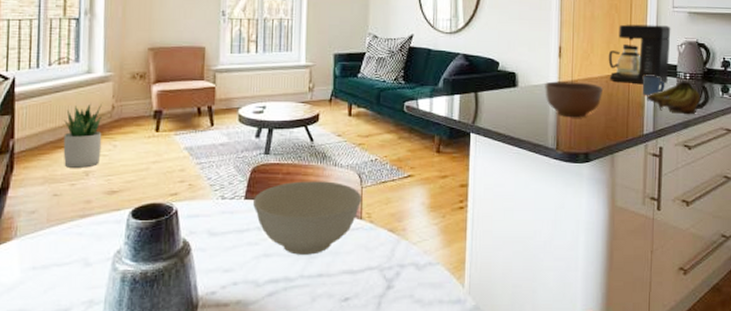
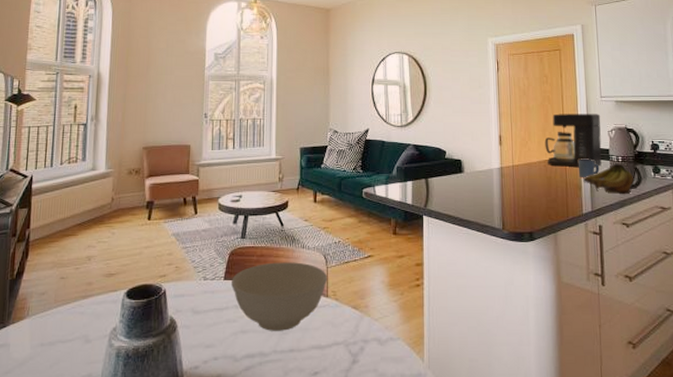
planter: present [63,103,102,168] -> none [70,196,103,253]
bowl: present [545,81,604,118] -> none [488,167,543,200]

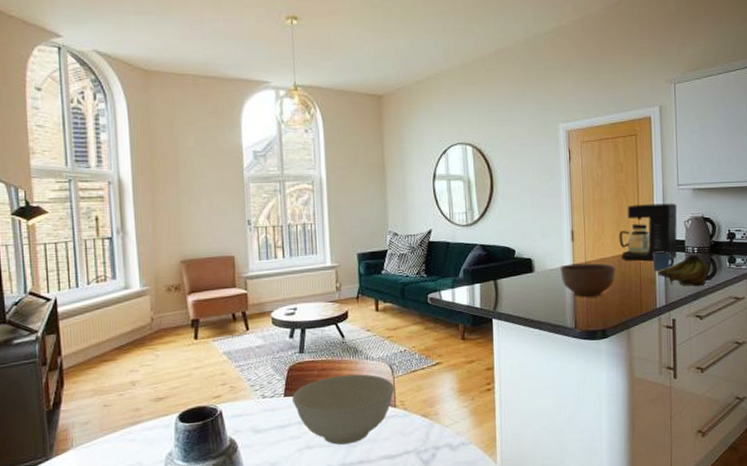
bowl: none [488,167,543,200] -> present [560,263,616,298]

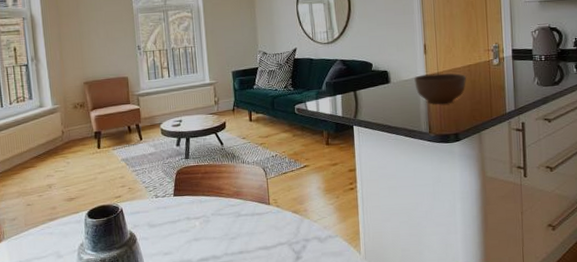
bowl: present [292,374,395,445] -> none [181,176,269,237]
coffee maker: present [619,203,677,261] -> none [468,15,525,70]
mug: present [652,252,675,272] -> none [501,61,523,80]
fruit: present [658,254,708,286] -> none [506,62,556,91]

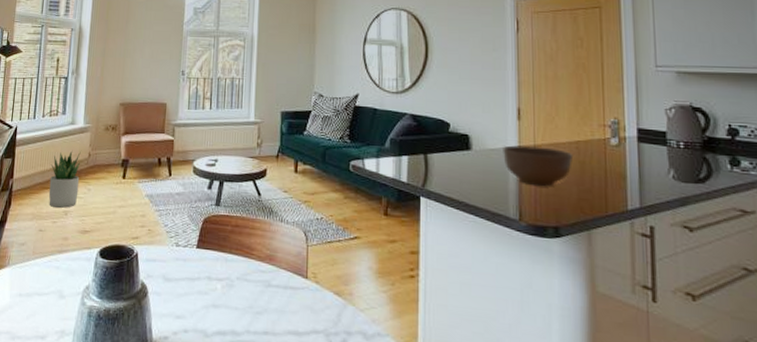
planter: none [27,130,59,183] -> present [48,151,81,208]

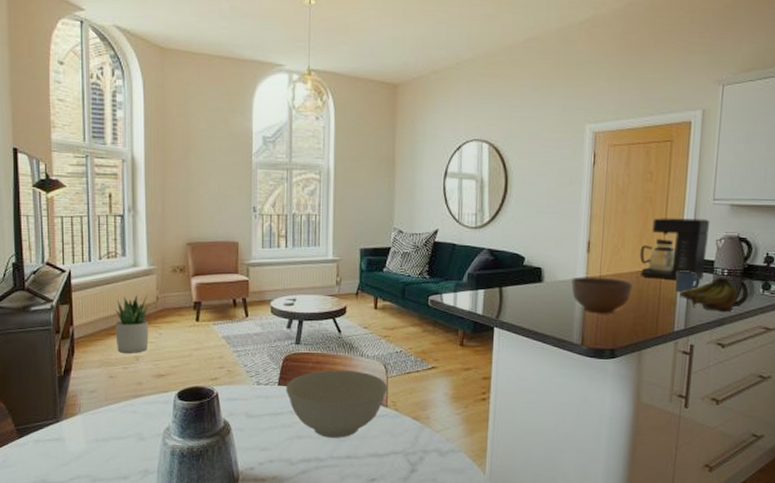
bowl: none [204,234,308,311] -> present [286,370,388,438]
coffee maker: none [577,85,656,154] -> present [639,218,710,281]
mug: none [621,143,652,166] -> present [675,272,700,293]
fruit: none [629,150,701,190] -> present [679,277,738,312]

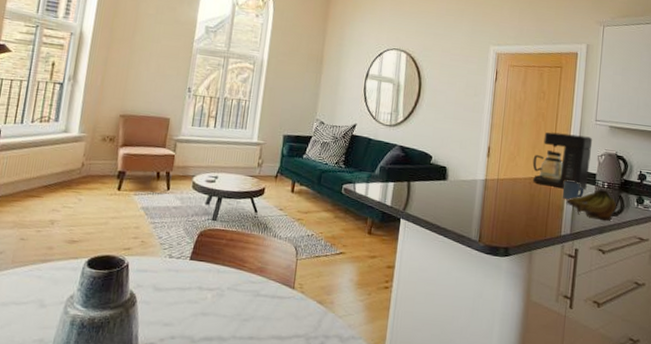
planter: present [115,294,149,353] -> none [33,159,73,217]
bowl: present [286,370,388,438] -> none [197,248,297,318]
bowl: present [571,277,634,314] -> none [472,178,527,214]

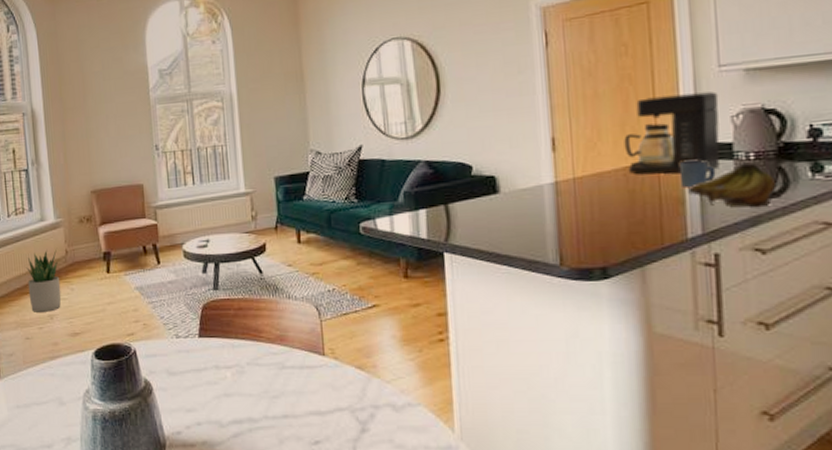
planter: none [33,159,73,217] -> present [26,249,62,312]

